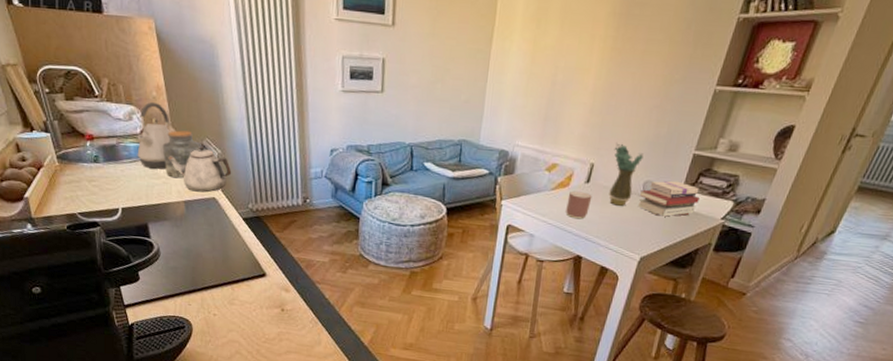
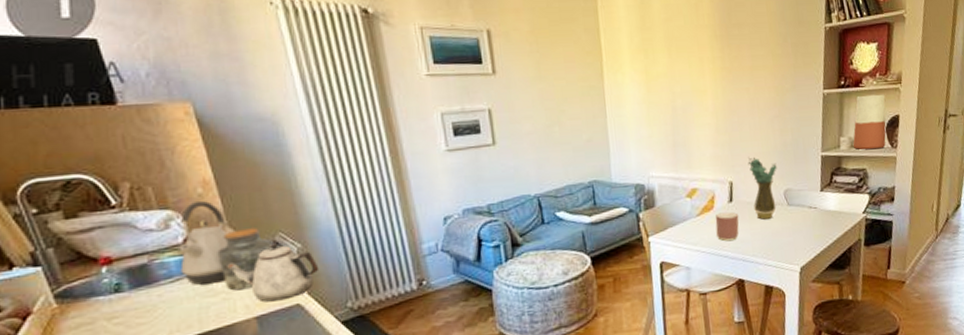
books: present [637,180,700,217] -> none [782,184,839,222]
vase: none [731,98,786,158] -> present [853,94,886,150]

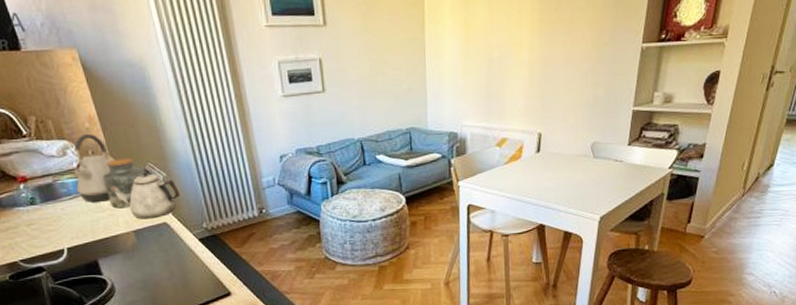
mug: present [715,212,739,242] -> none [521,161,545,189]
vase: present [748,156,777,220] -> none [558,109,587,170]
vase: present [853,94,886,150] -> none [667,48,708,106]

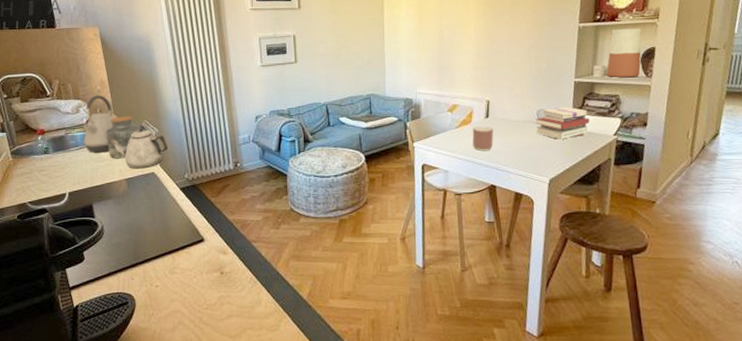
mug: none [521,161,545,189] -> present [472,126,494,151]
books: none [589,138,645,174] -> present [535,106,590,140]
vase: none [667,48,708,106] -> present [606,28,642,78]

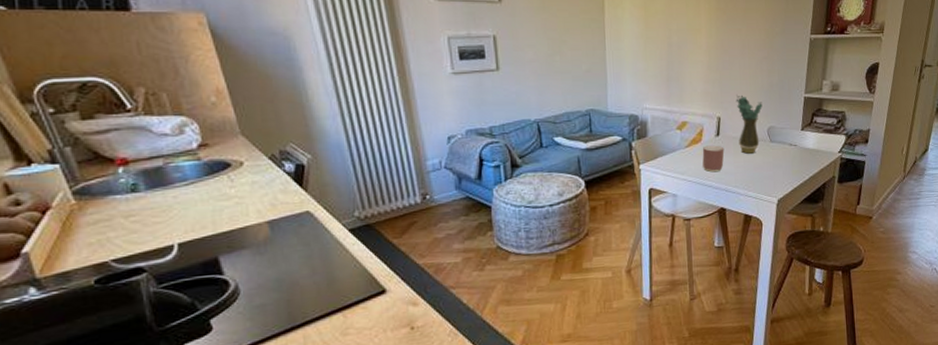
kettle: present [83,95,113,153] -> none [193,110,240,189]
jar: present [106,116,140,159] -> none [230,138,284,196]
teapot: present [111,128,169,169] -> none [240,154,328,208]
vase: none [504,80,531,135] -> present [735,94,763,154]
books: present [535,106,590,140] -> none [765,123,817,158]
vase: present [606,28,642,78] -> none [834,42,868,94]

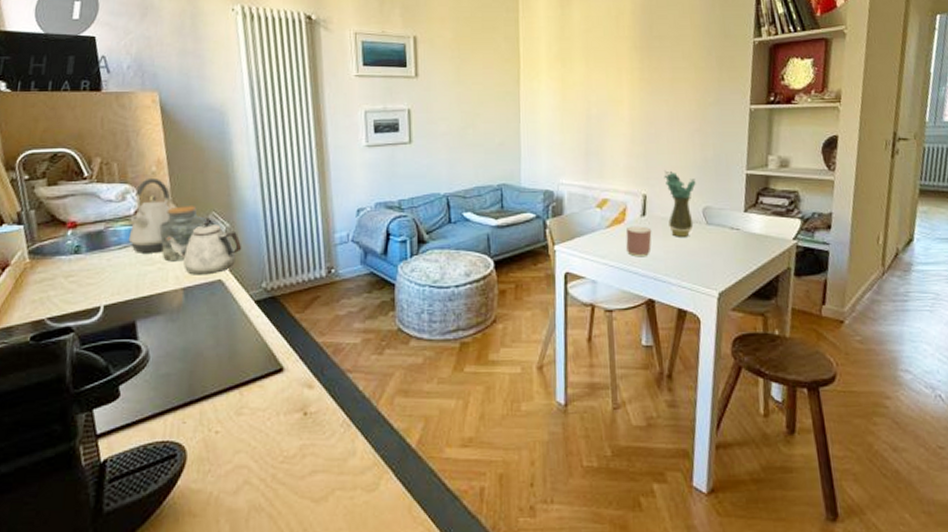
kettle: none [193,110,240,189] -> present [128,179,170,253]
jar: none [230,138,284,196] -> present [159,206,207,262]
teapot: none [240,154,328,208] -> present [166,222,242,275]

